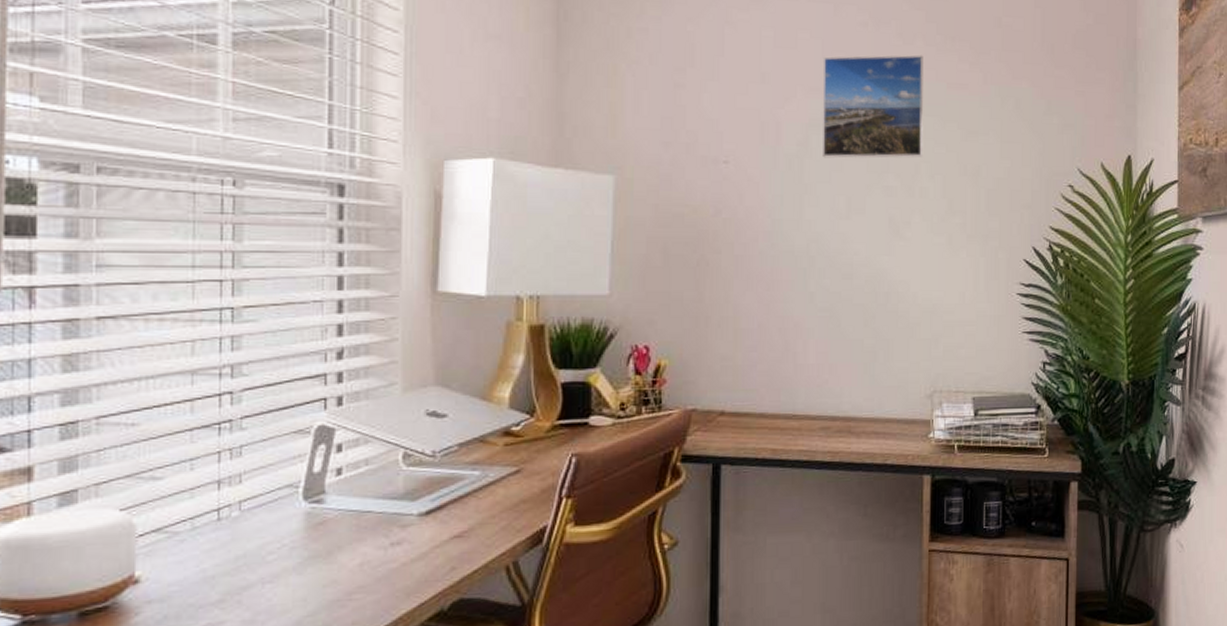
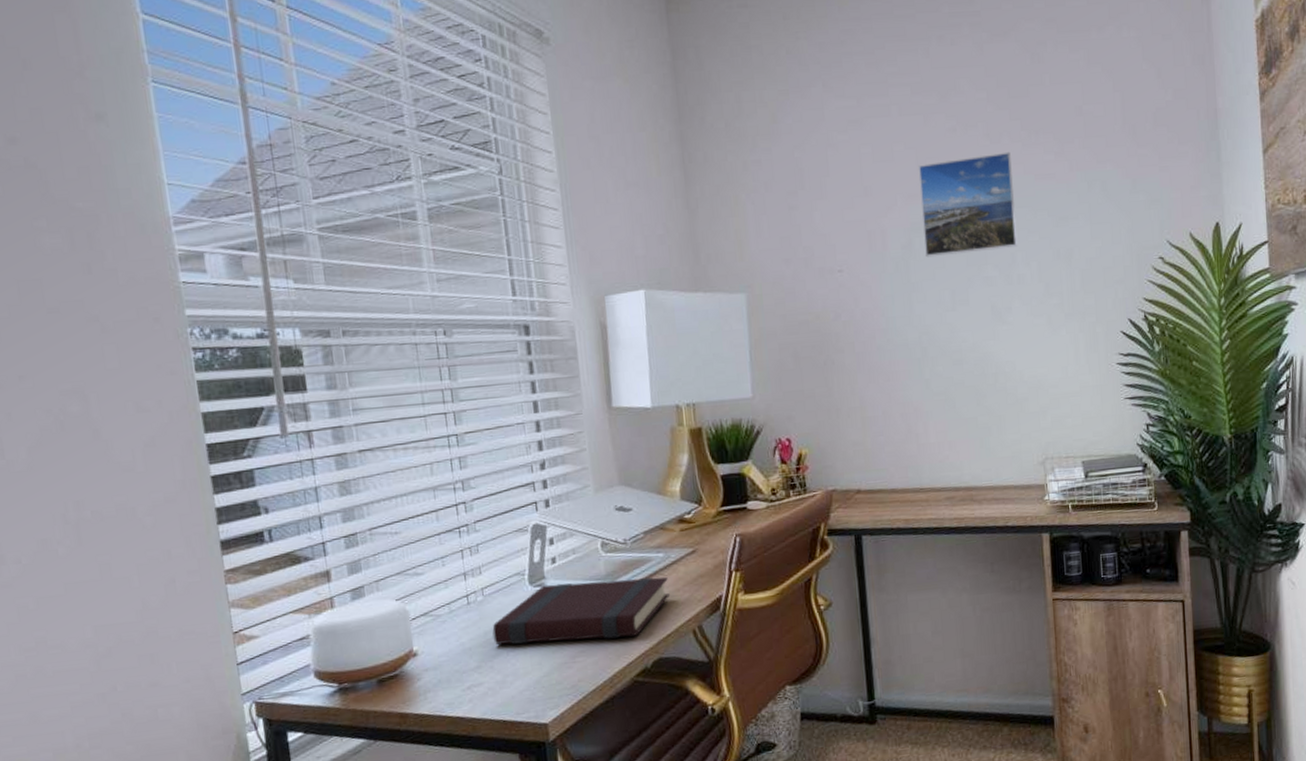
book: none [246,500,483,575] -> present [492,577,671,645]

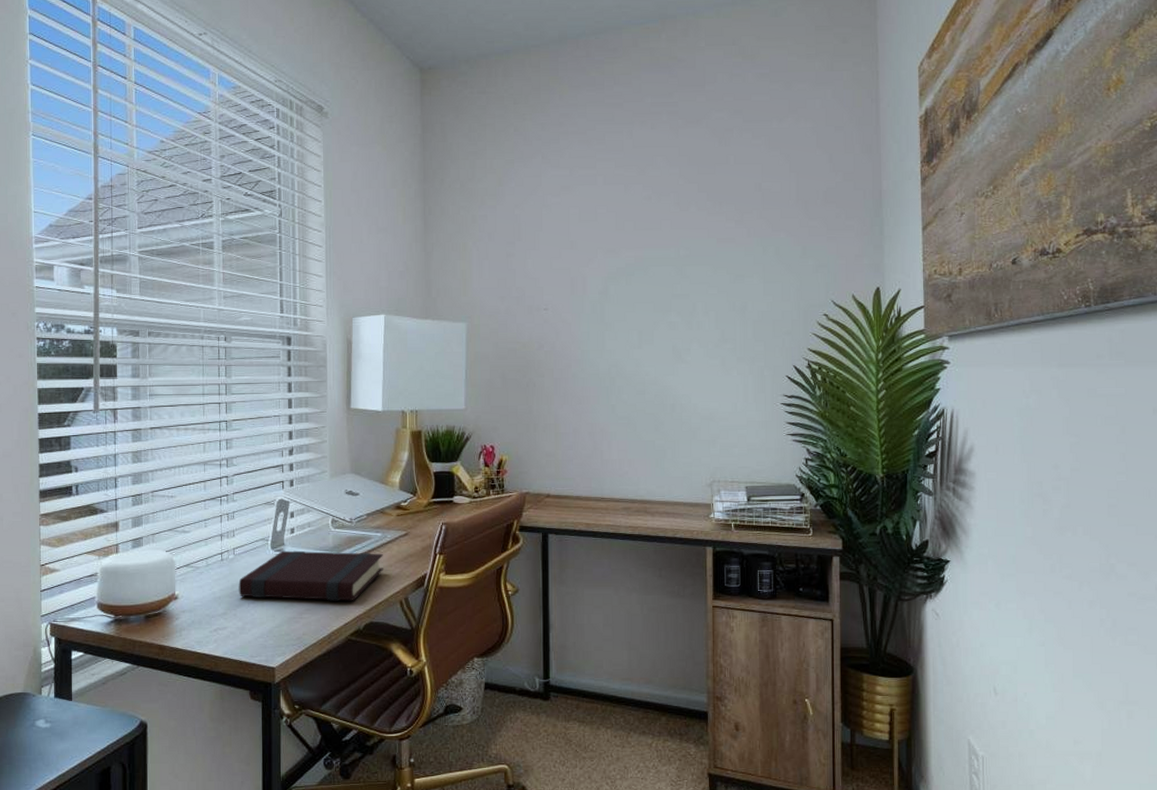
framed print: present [918,151,1018,258] -> none [617,218,699,303]

